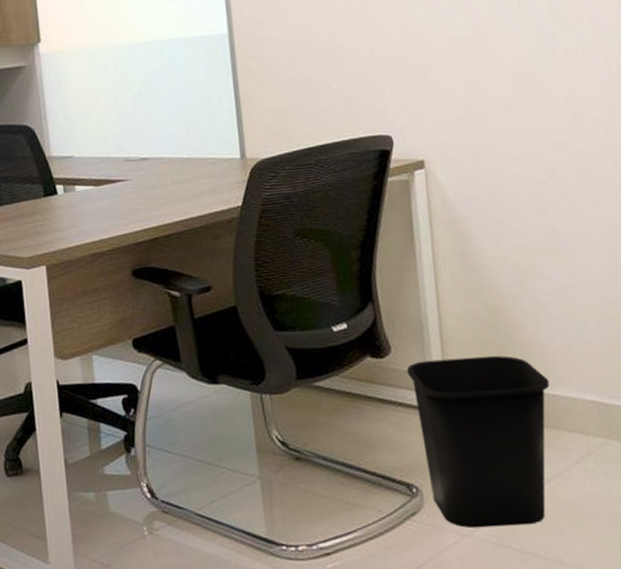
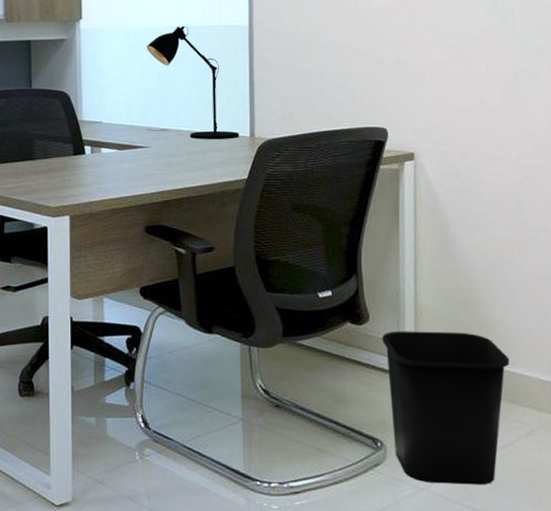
desk lamp: none [116,39,229,167] -> present [147,25,239,139]

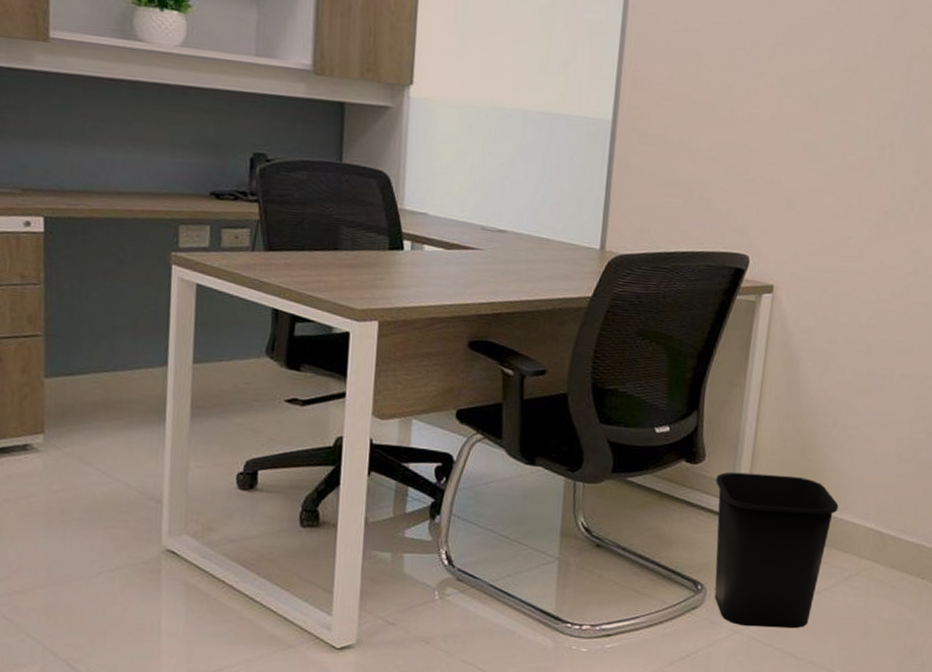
desk lamp: present [147,25,239,139] -> none [490,110,589,250]

